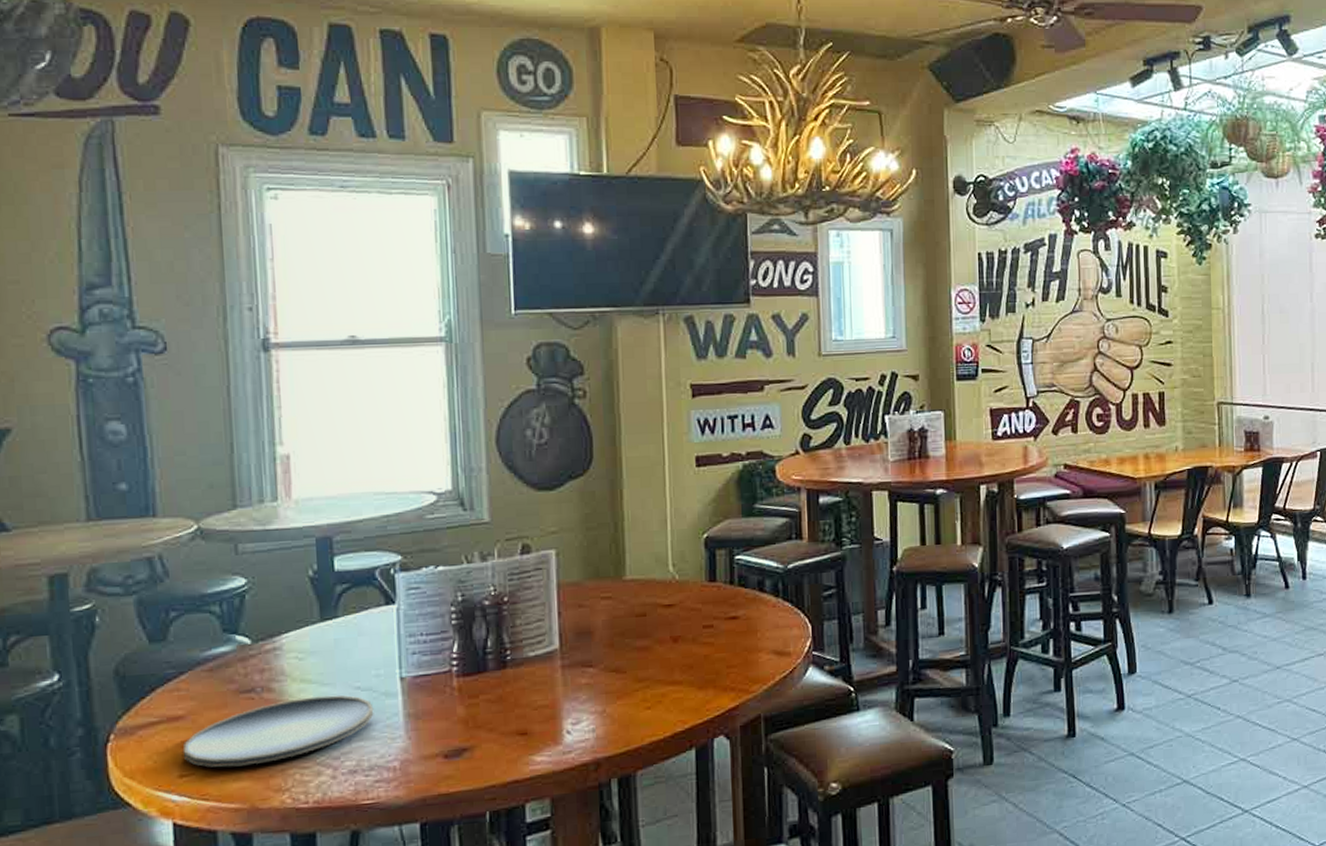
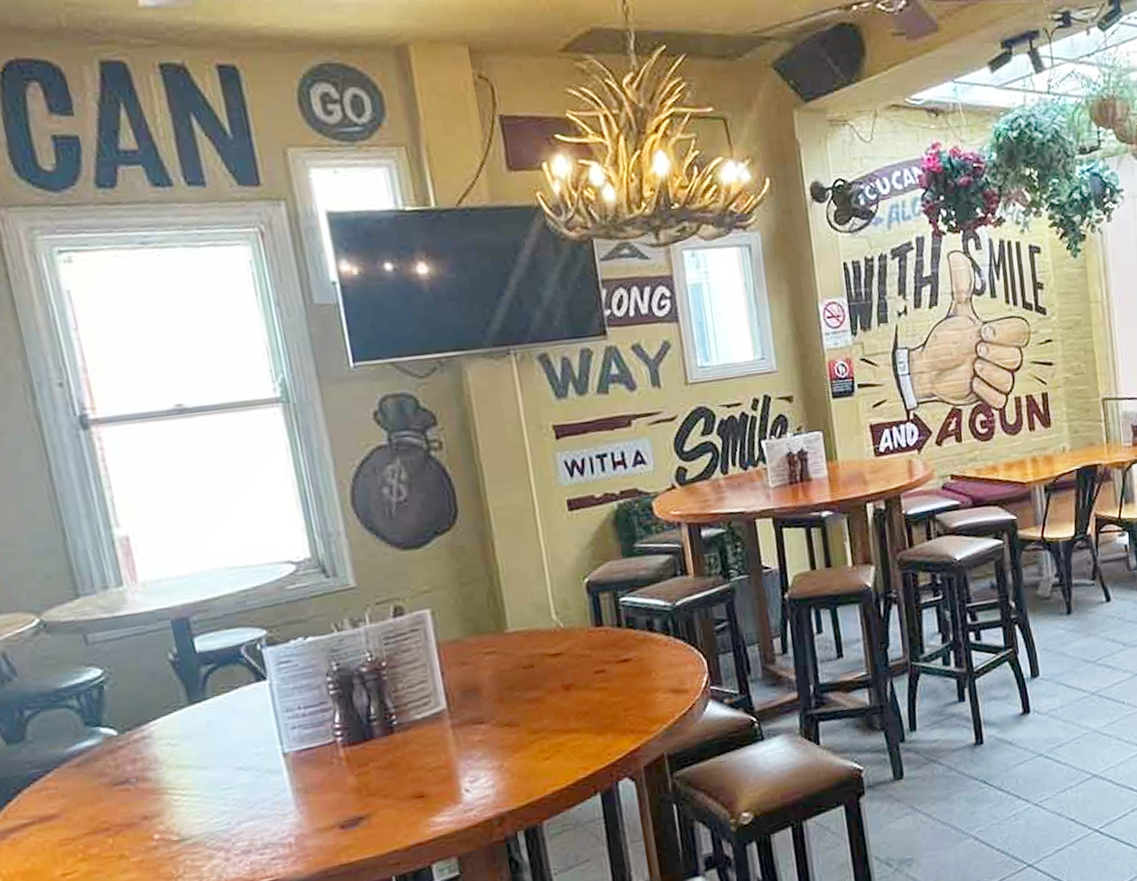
plate: present [183,695,374,768] -> none [61,776,261,863]

